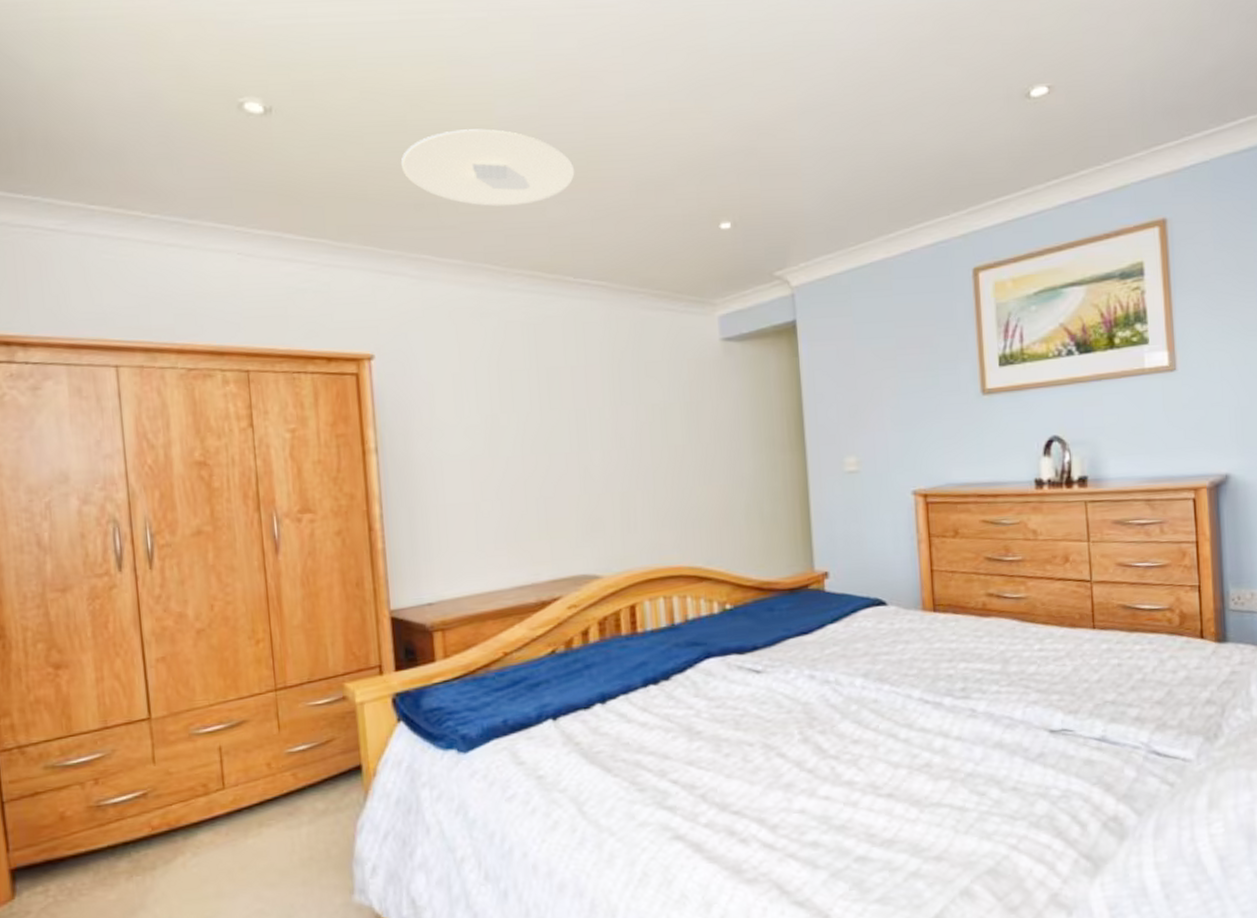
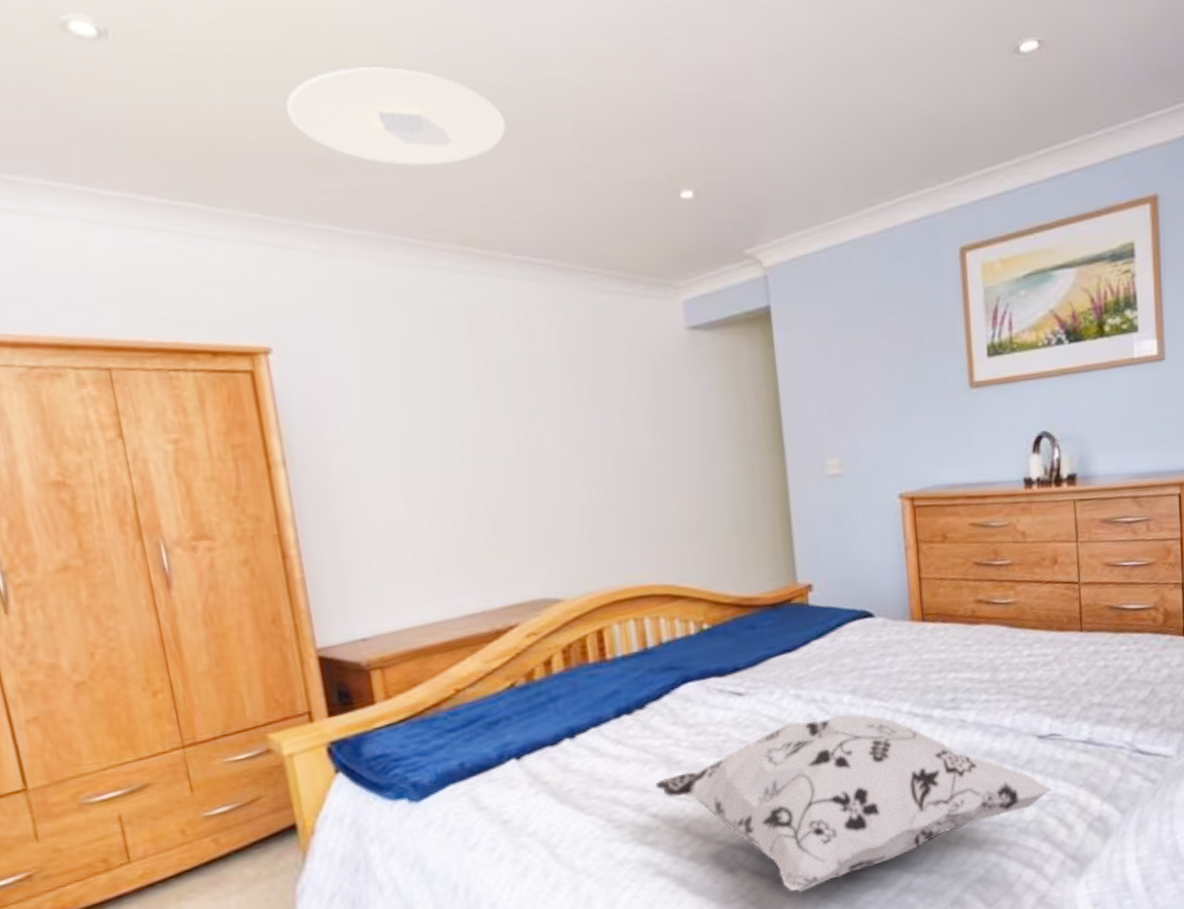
decorative pillow: none [676,696,1066,869] -> present [655,714,1054,893]

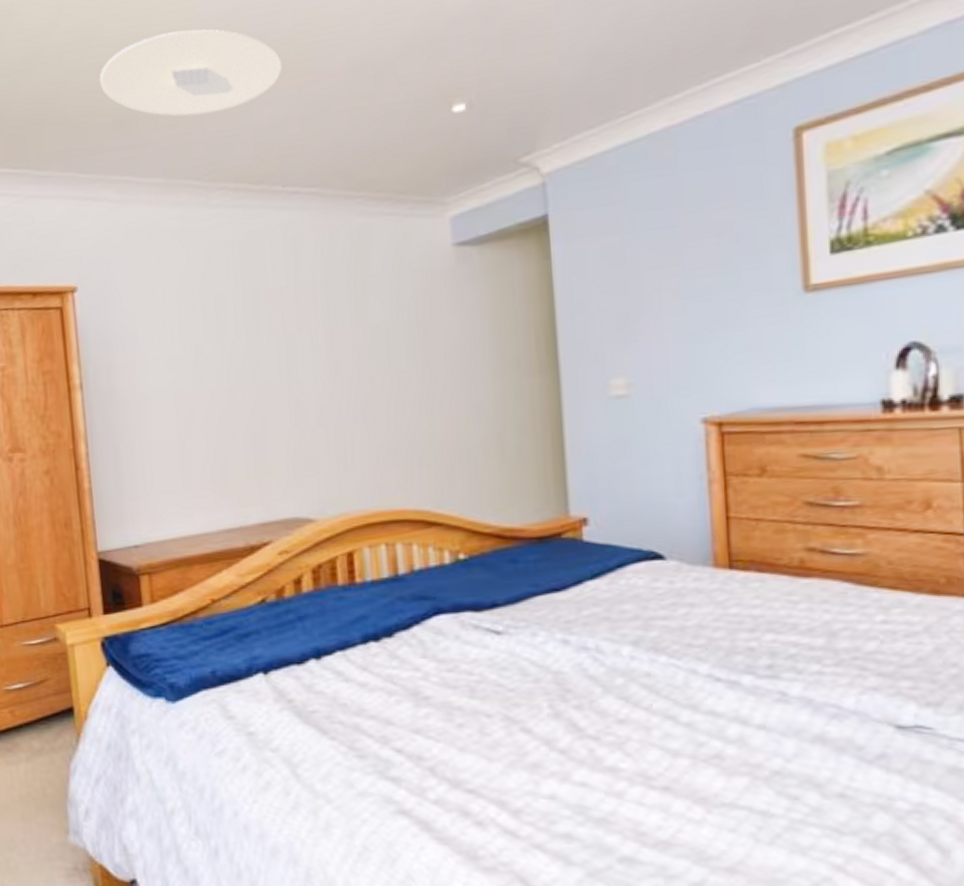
decorative pillow: present [655,714,1054,893] -> none [401,668,920,865]

